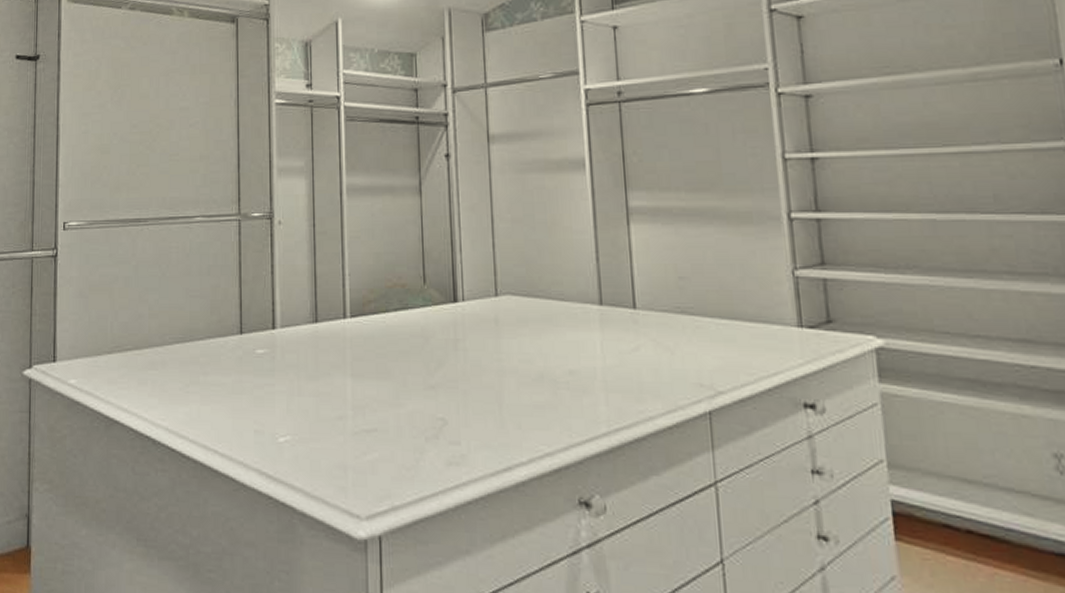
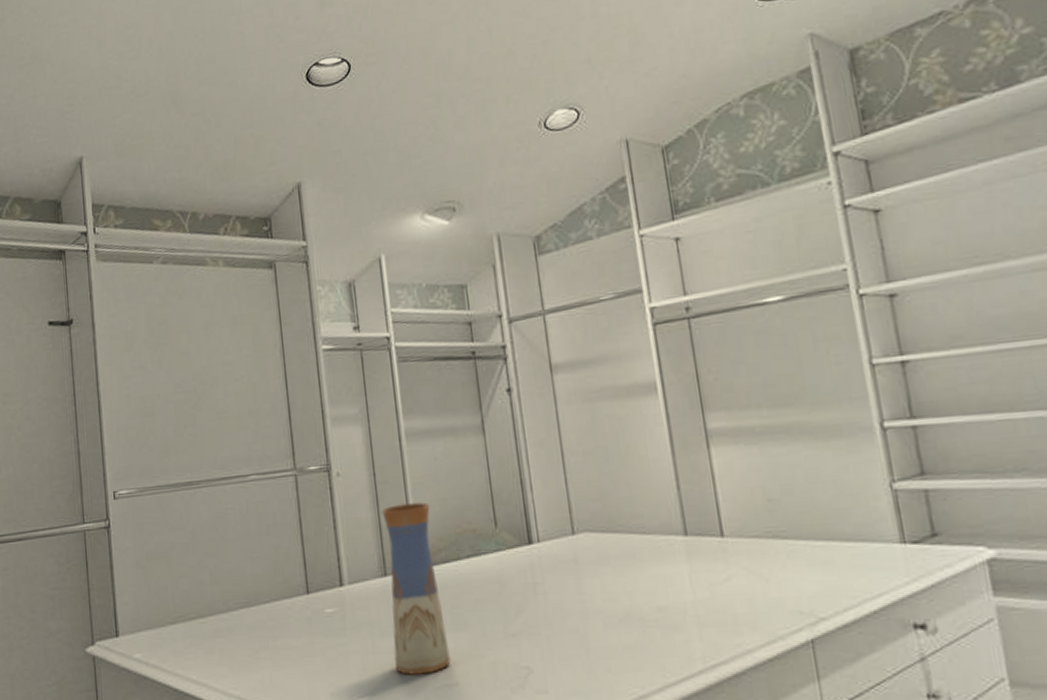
vase: none [318,255,371,419] -> present [382,502,451,675]

